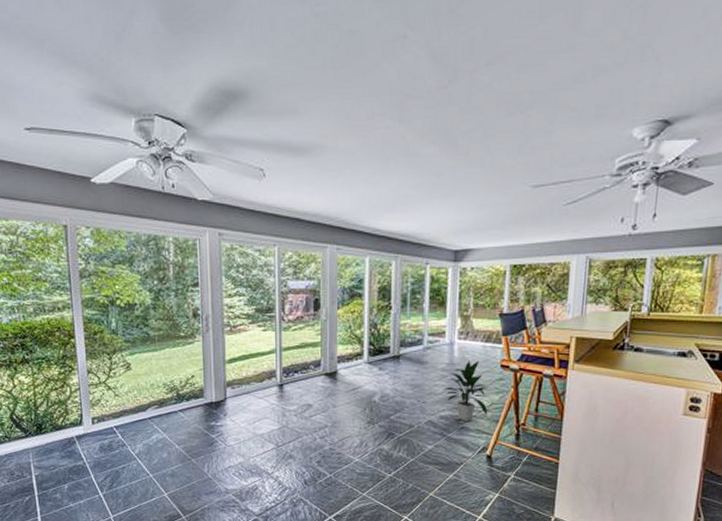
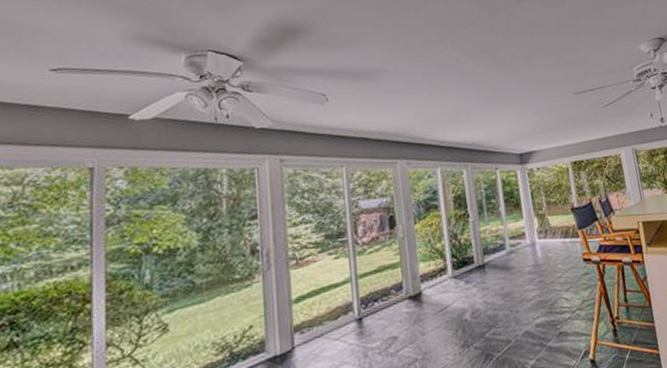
indoor plant: present [442,361,488,421] -> none [532,258,582,326]

